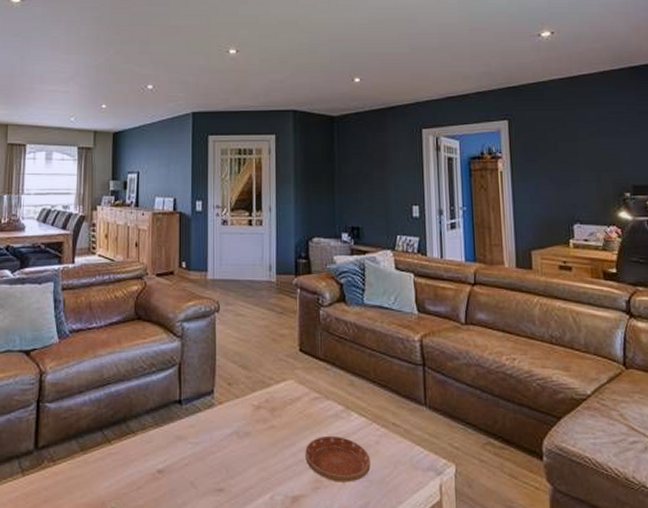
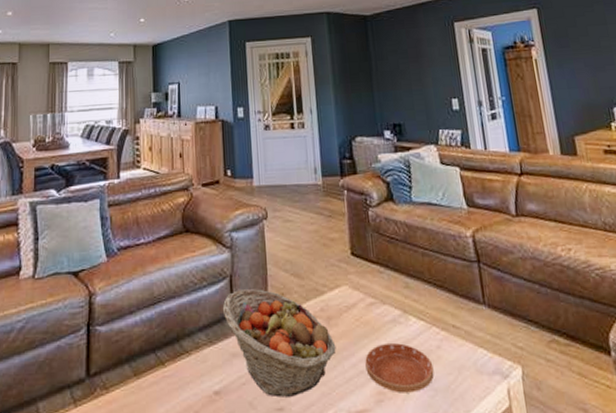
fruit basket: none [169,378,278,479] -> present [222,289,336,397]

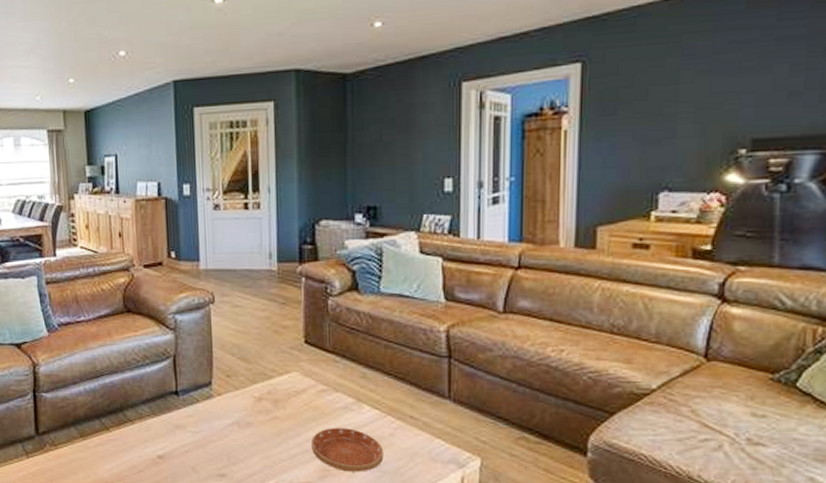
fruit basket: present [222,289,336,397] -> none [165,369,282,466]

